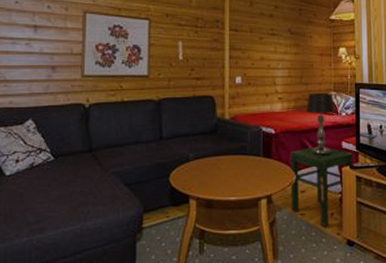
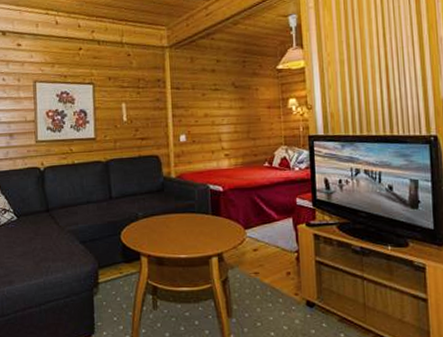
stool: present [291,146,354,228] -> none [240,203,311,287]
table lamp: present [306,93,336,156] -> none [254,147,288,213]

